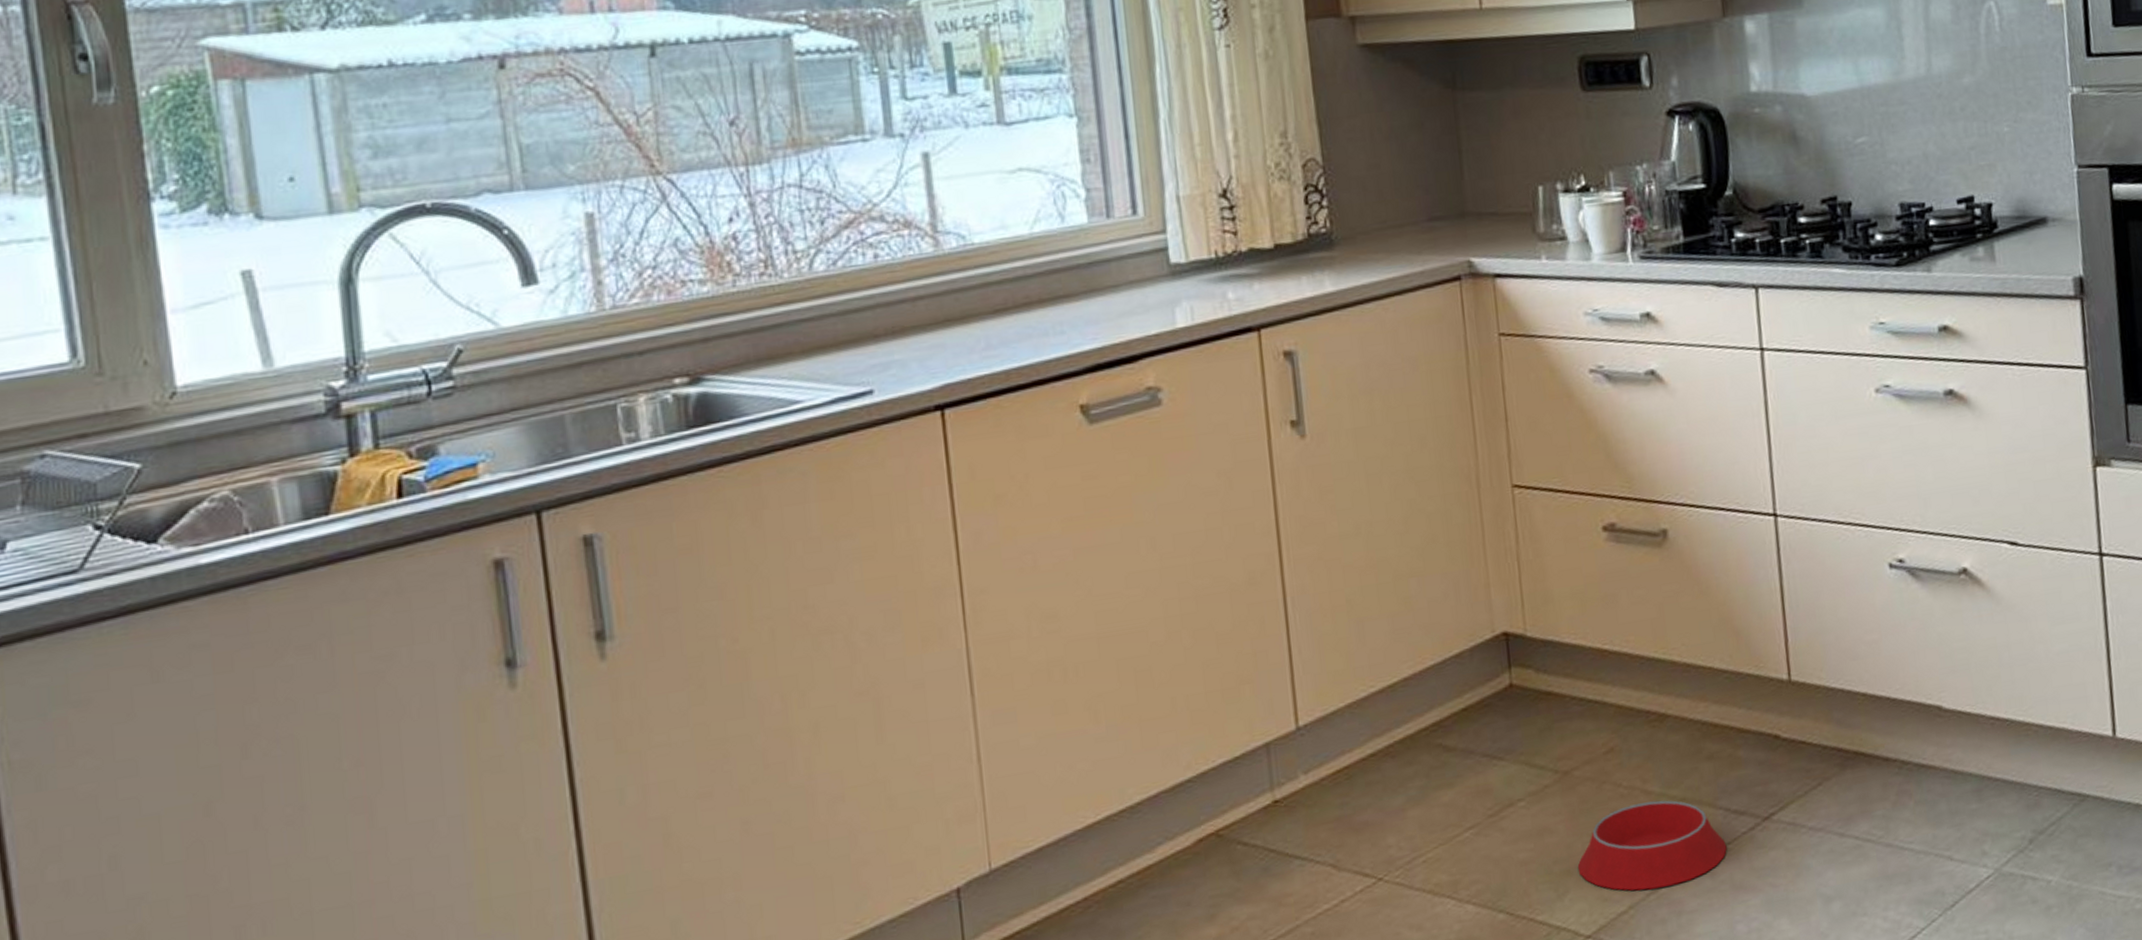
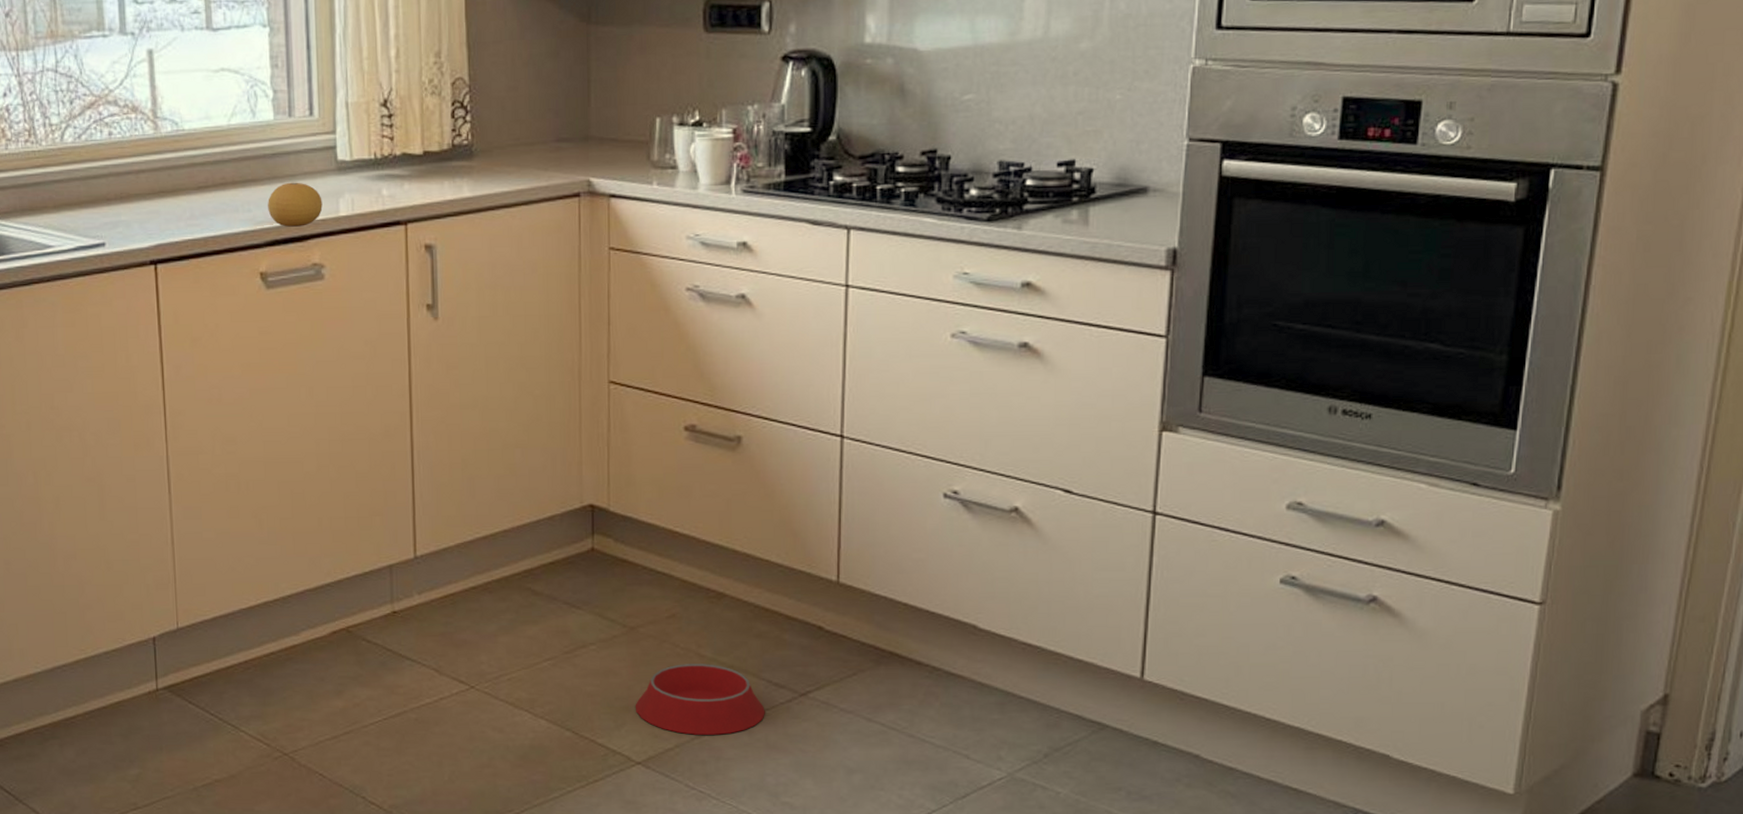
fruit: none [1085,293,1155,348] -> present [268,182,323,227]

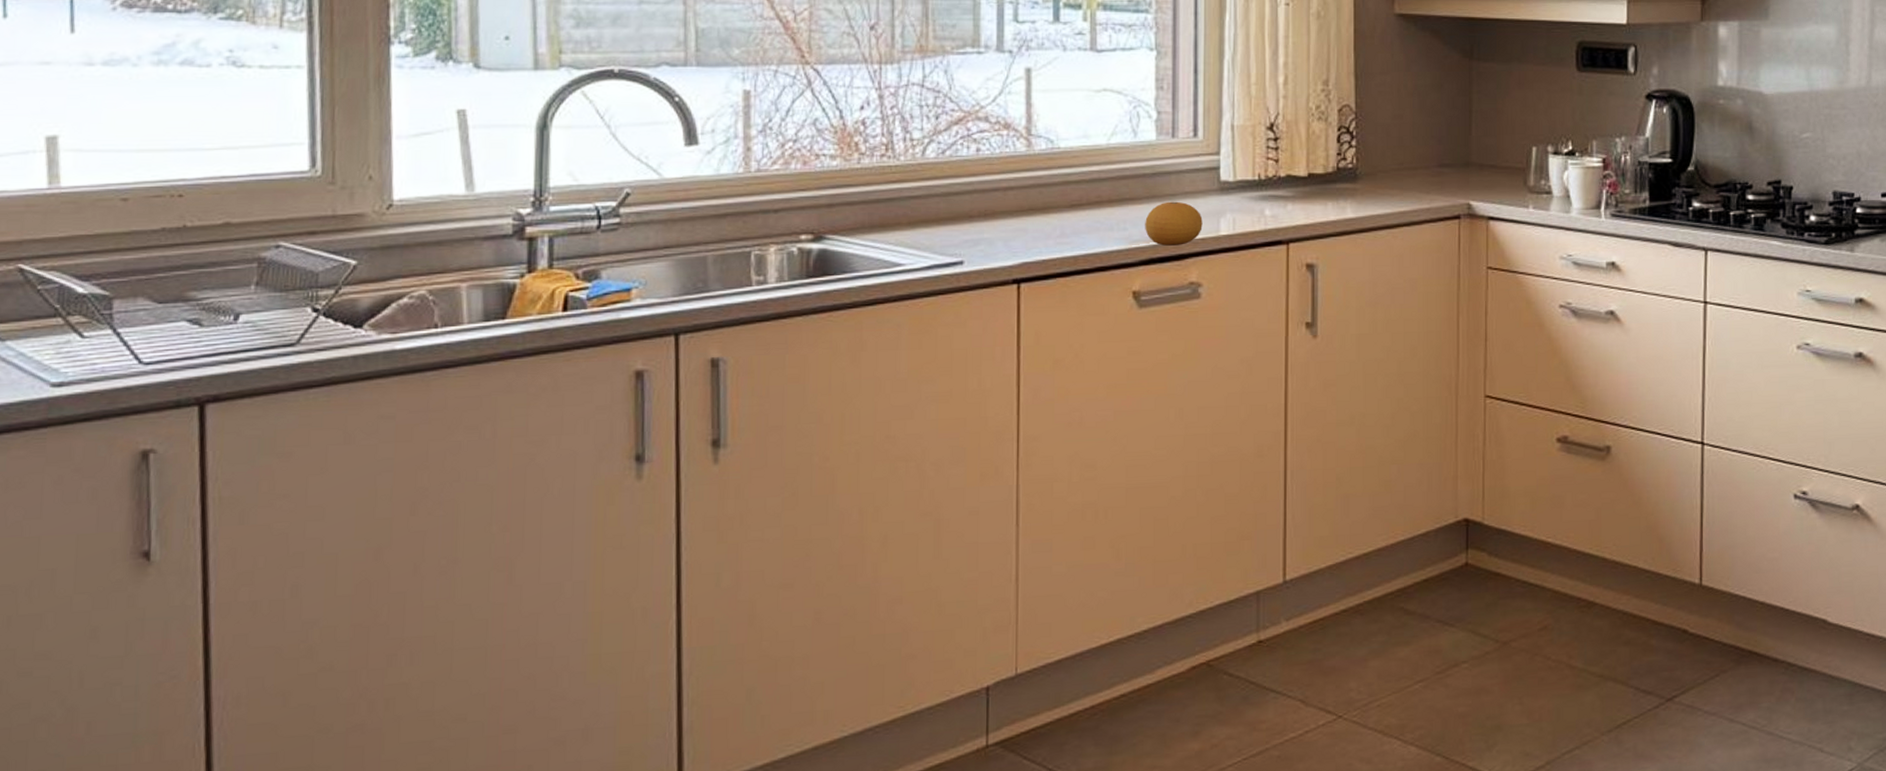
pet bowl: present [635,664,765,735] -> none [1506,675,1634,750]

